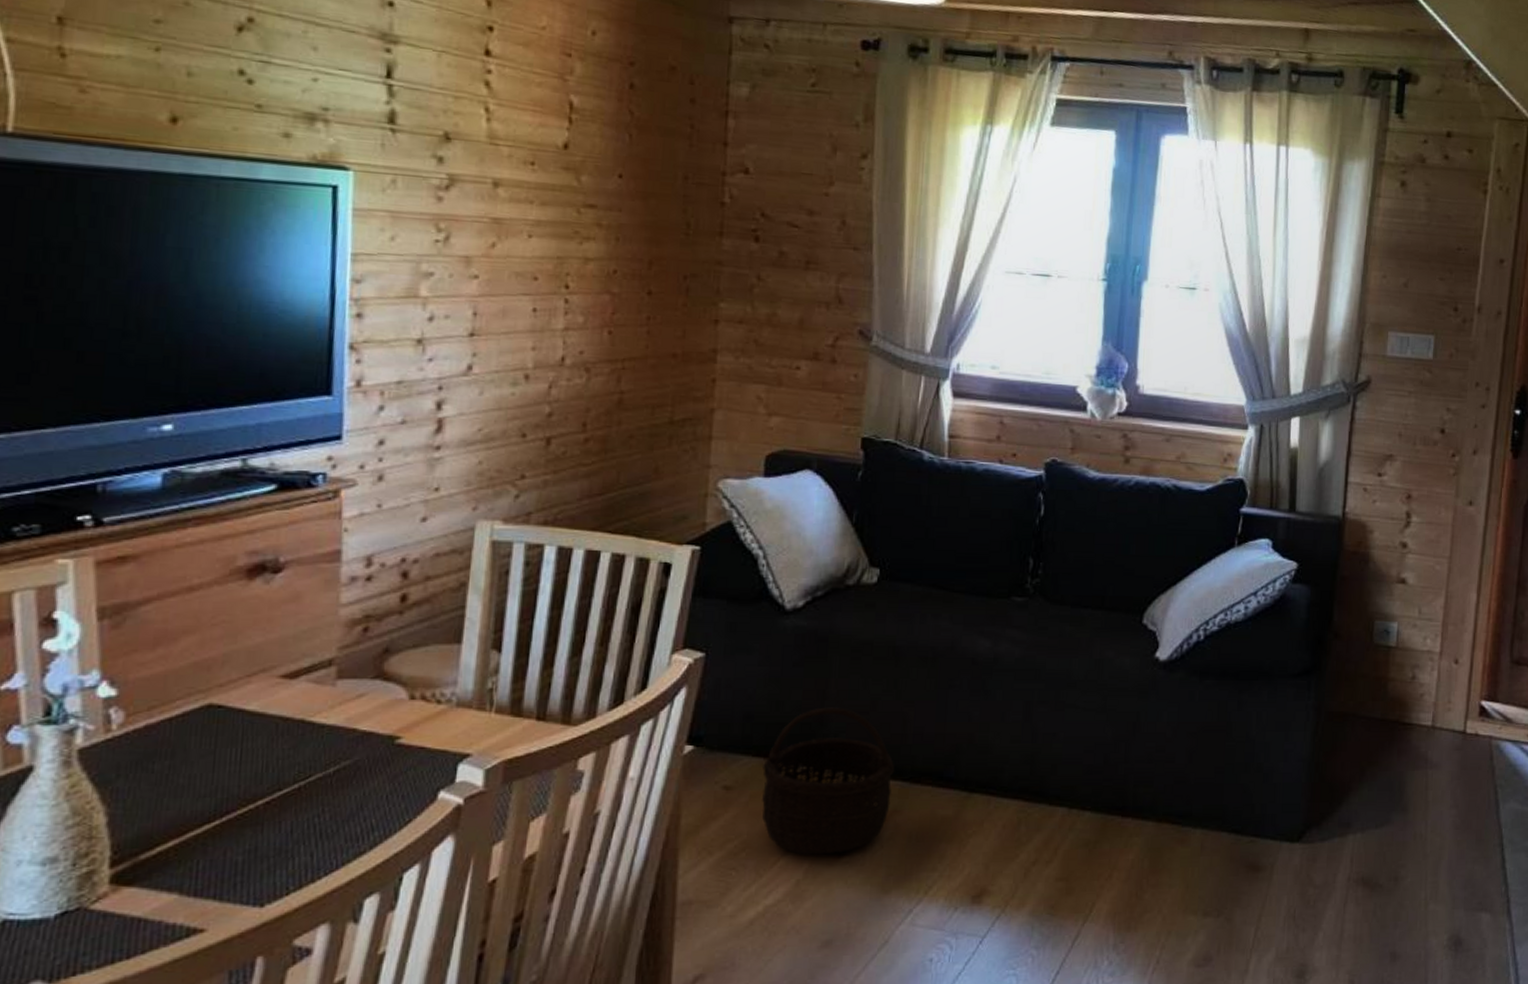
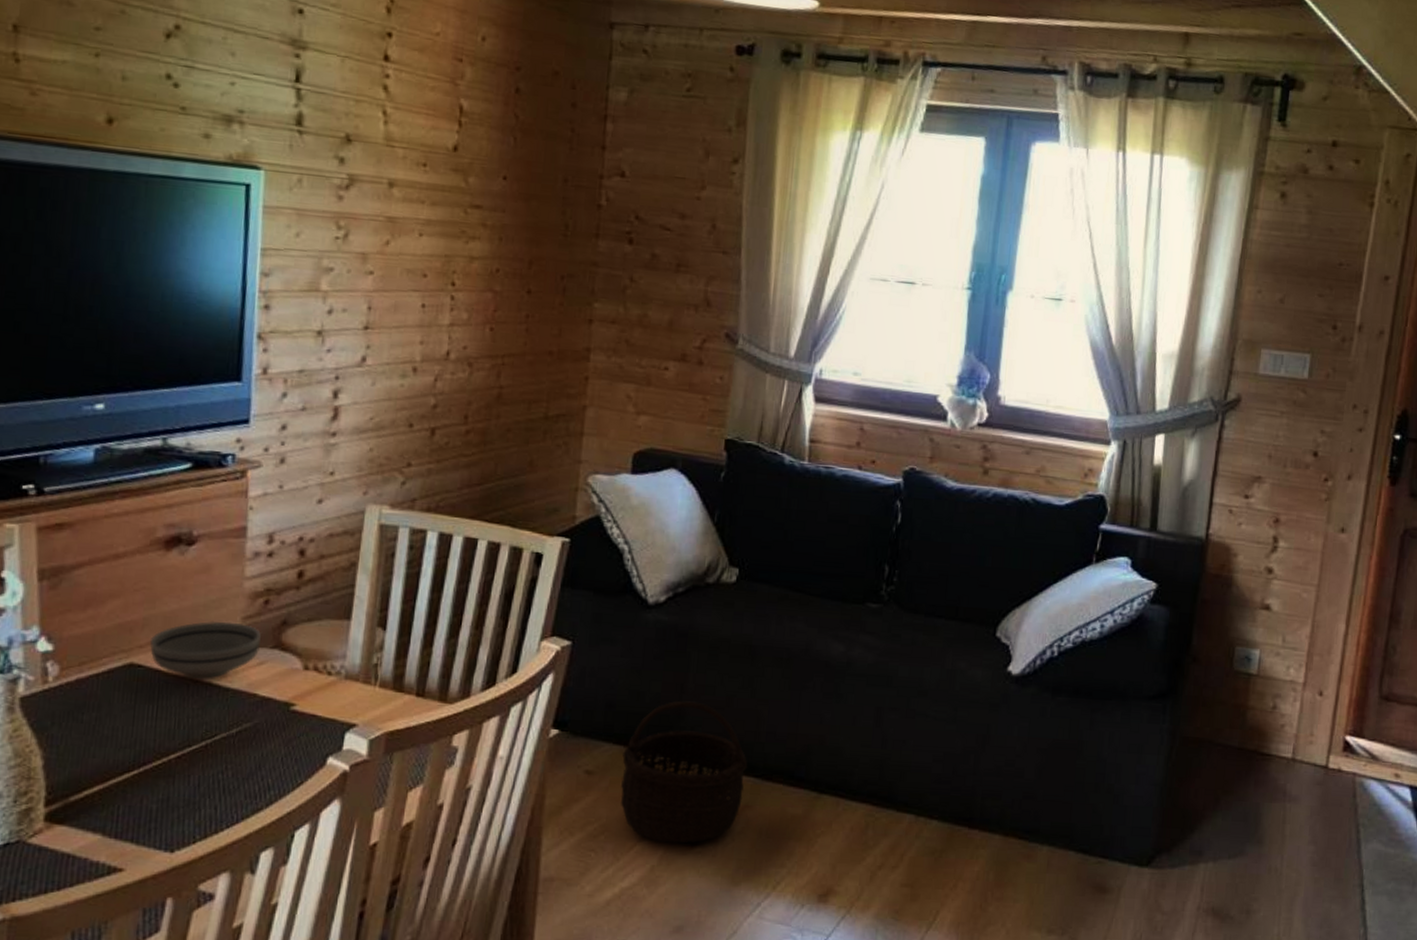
bowl: none [230,653,360,718] -> present [149,621,261,680]

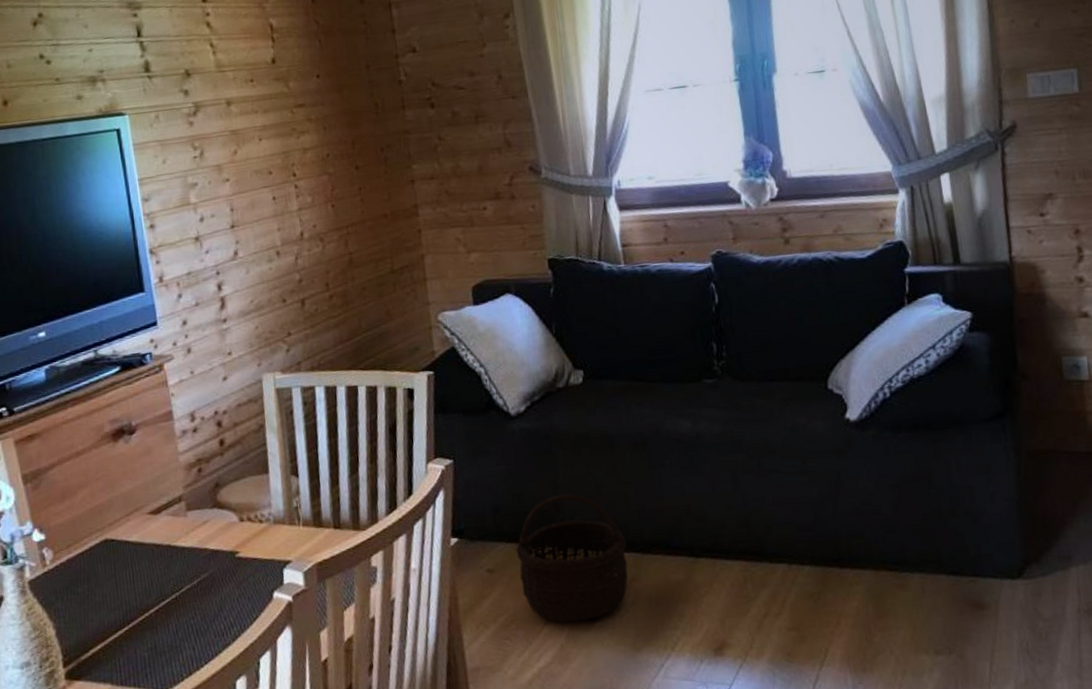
bowl: present [149,621,261,680] -> none [116,491,202,544]

